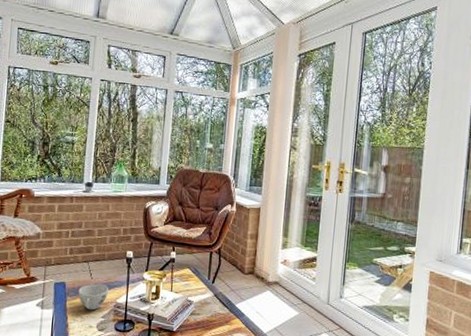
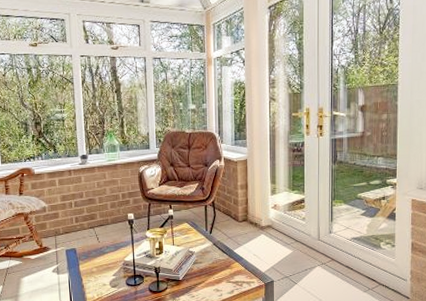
teacup: present [78,283,109,310] -> none [88,246,117,271]

